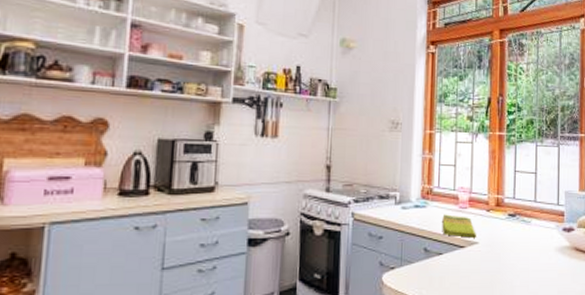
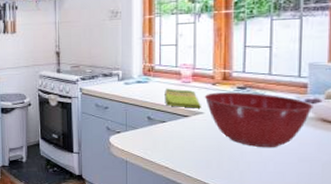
mixing bowl: none [479,220,569,281] -> present [204,92,313,148]

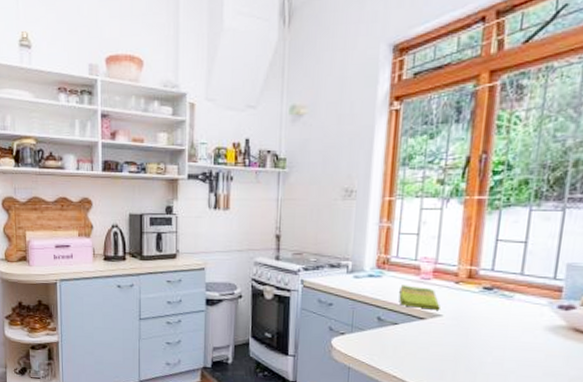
mixing bowl: present [204,92,313,148] -> none [444,292,567,359]

